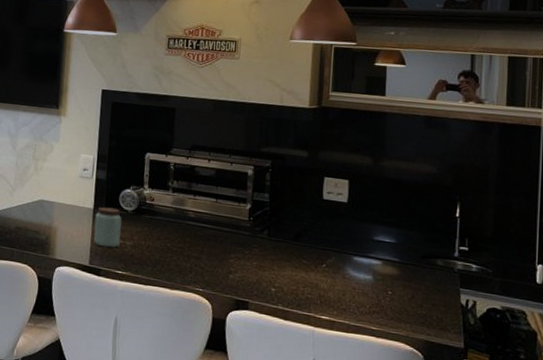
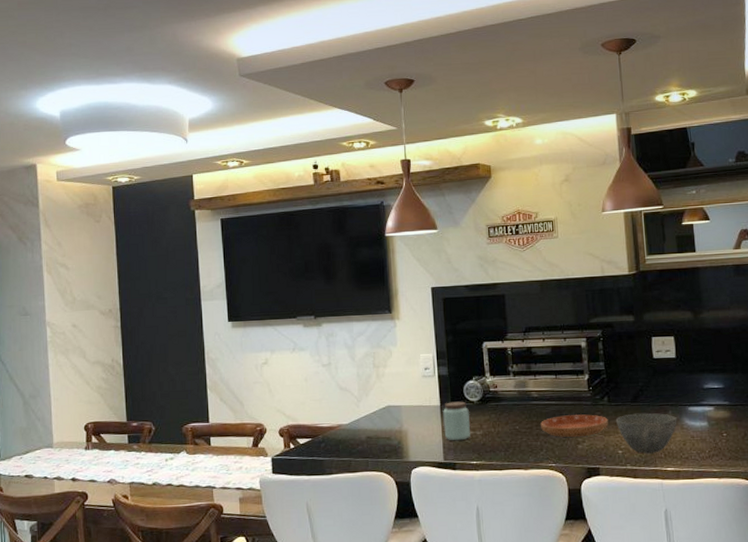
saucer: none [193,241,265,267] -> present [541,414,609,438]
bowl: none [273,252,340,298] -> present [615,413,677,454]

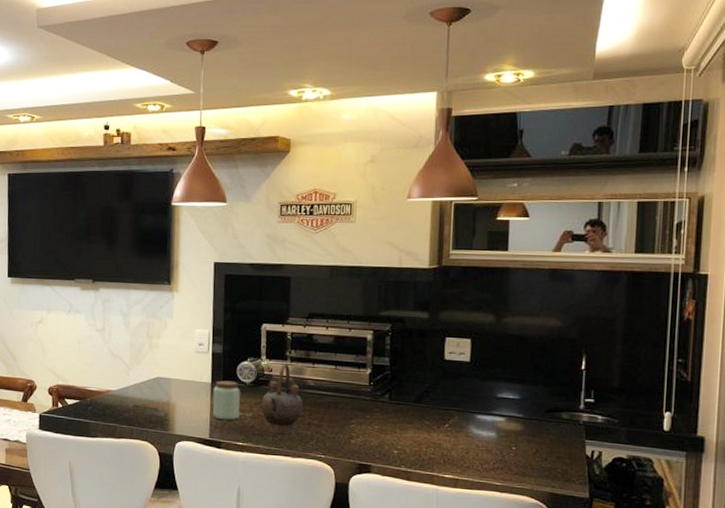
teapot: none [489,379,530,448] -> present [259,364,303,435]
saucer: present [541,414,609,438] -> none [314,407,387,432]
bowl: present [615,413,677,454] -> none [394,414,463,458]

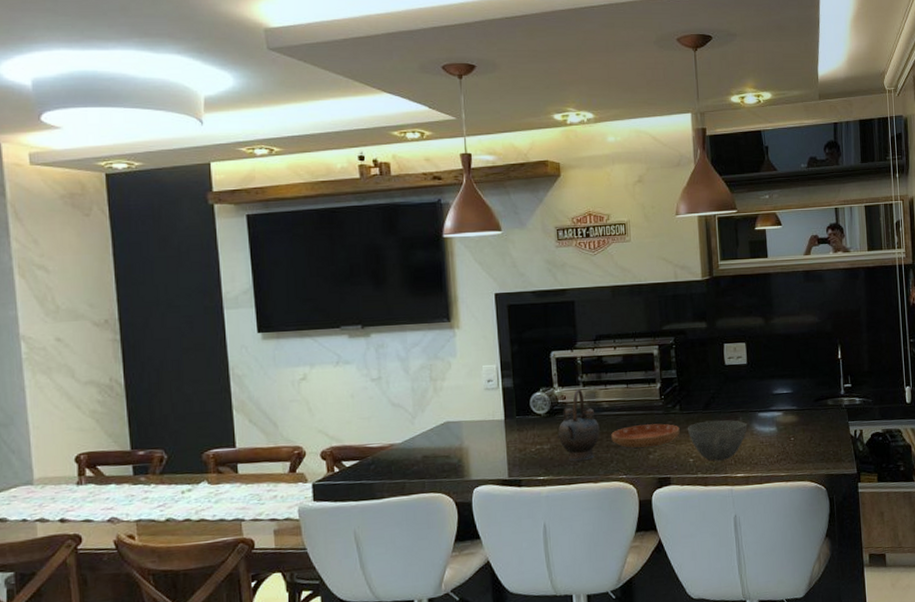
peanut butter: present [212,380,240,420] -> none [507,414,537,457]
saucer: none [314,407,387,432] -> present [611,423,680,448]
bowl: none [394,414,463,458] -> present [687,420,748,461]

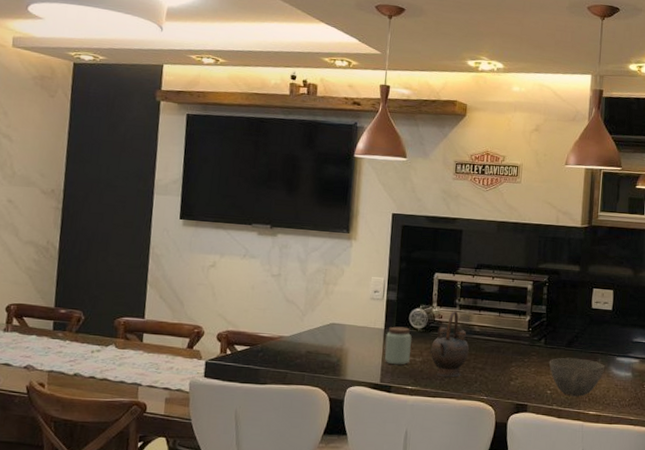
peanut butter: none [507,414,537,457] -> present [384,326,412,365]
saucer: present [611,423,680,448] -> none [478,352,542,374]

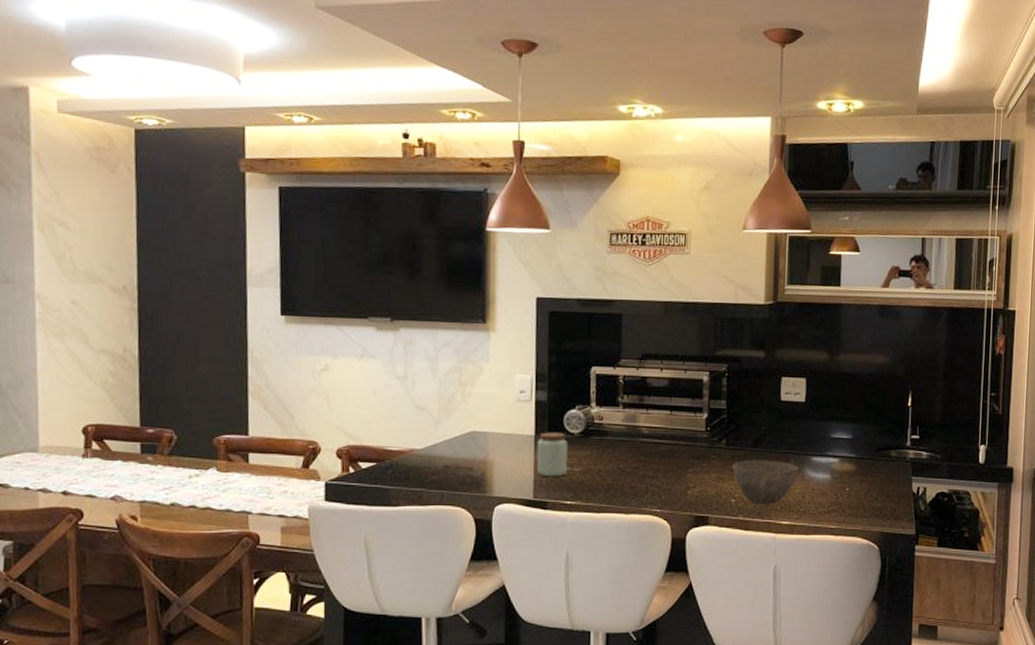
teapot: present [429,311,469,378] -> none [589,411,637,489]

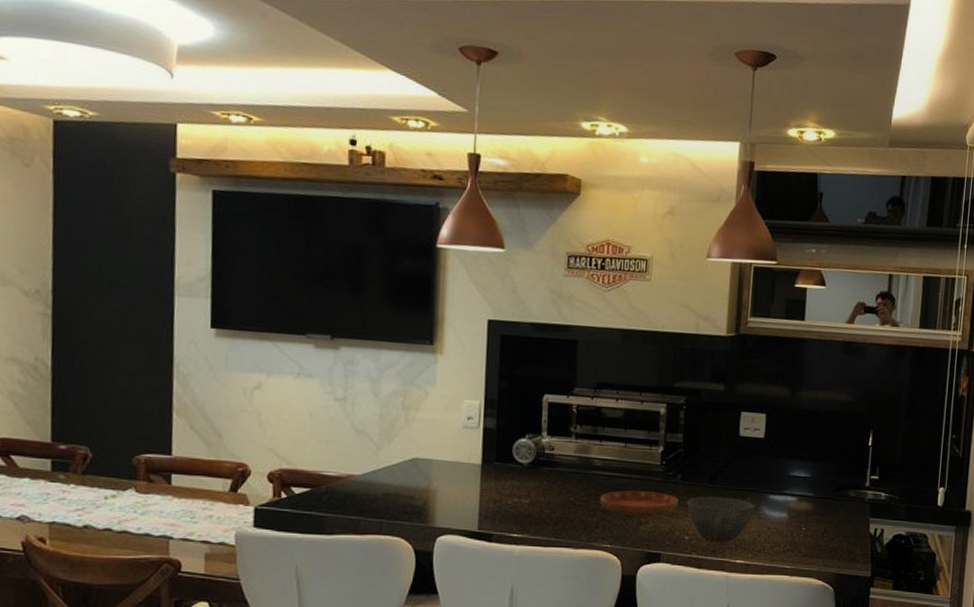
peanut butter: present [536,432,568,477] -> none [482,461,516,508]
saucer: none [648,456,724,482] -> present [600,490,679,517]

